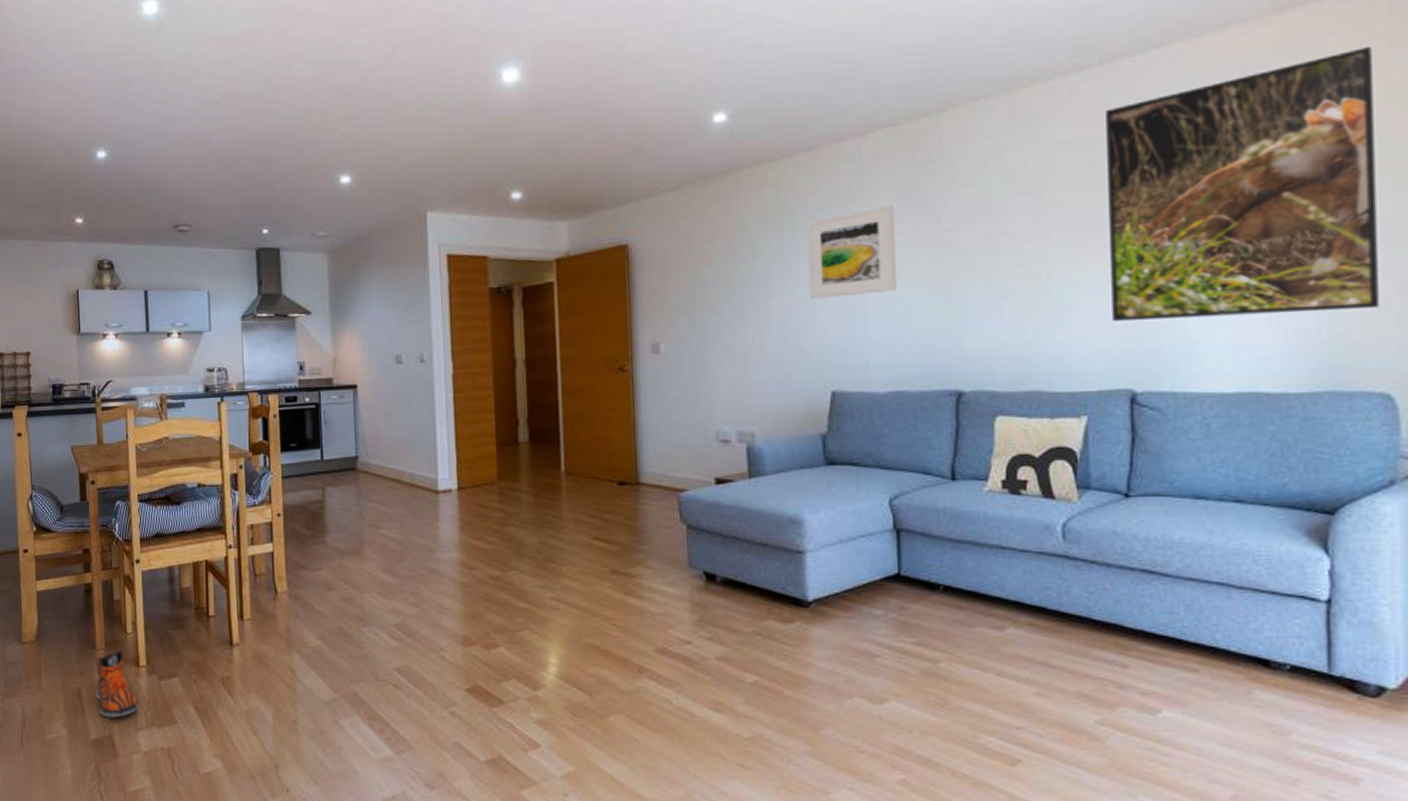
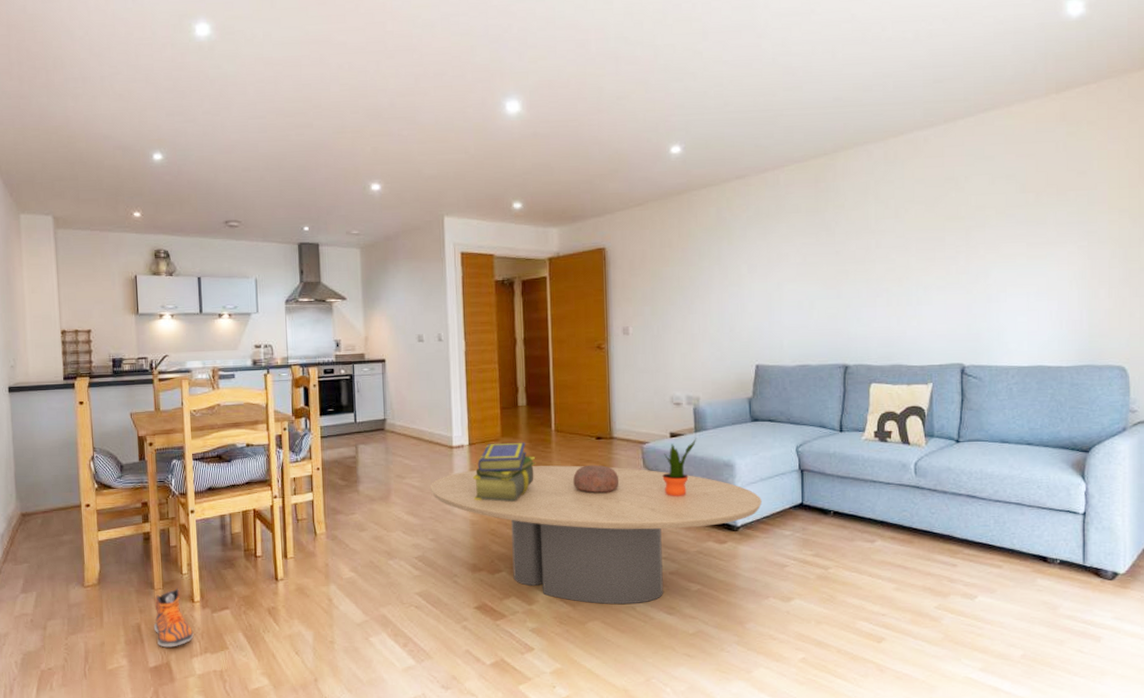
coffee table: none [410,517,842,696] -> present [430,465,762,605]
stack of books: none [462,487,542,561] -> present [472,442,536,502]
decorative bowl: none [589,517,649,554] -> present [573,464,620,493]
potted plant: none [705,485,752,560] -> present [662,438,697,496]
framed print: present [807,205,897,299] -> none [739,223,803,293]
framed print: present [1106,47,1379,321] -> none [948,120,1119,313]

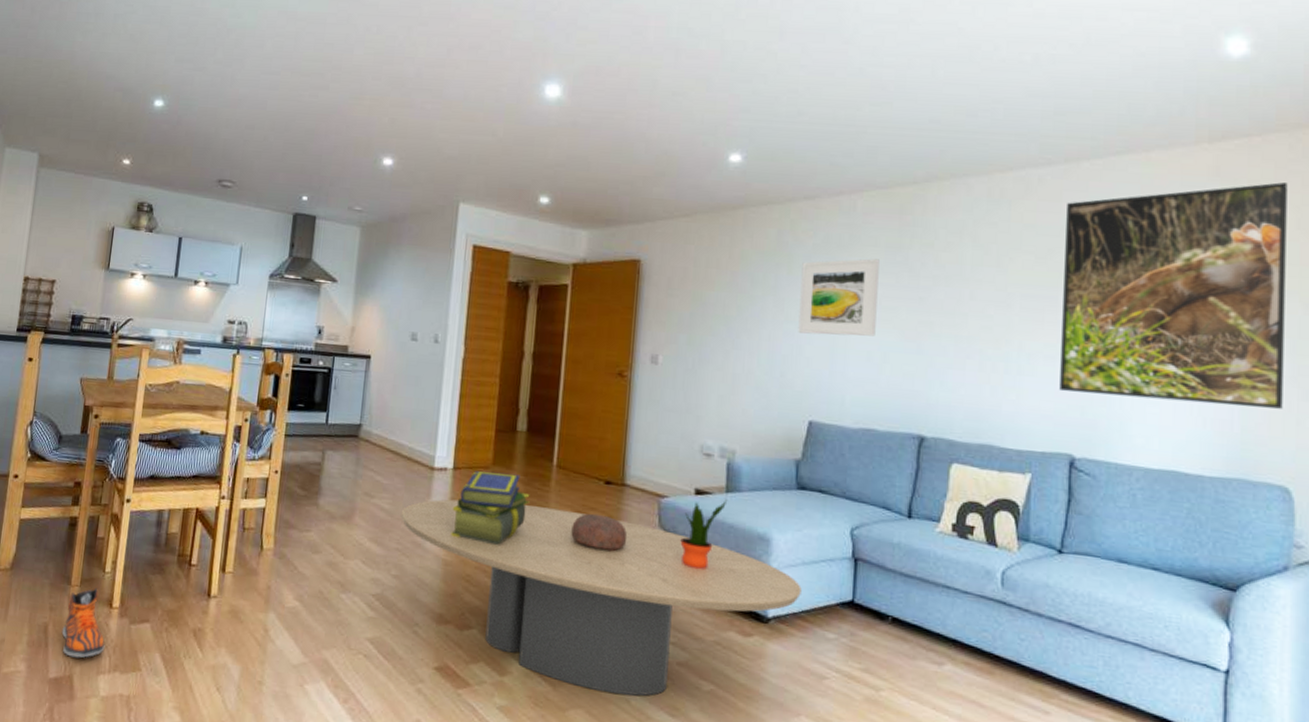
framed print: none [739,223,803,293] -> present [798,258,880,337]
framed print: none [948,120,1119,313] -> present [1059,182,1288,409]

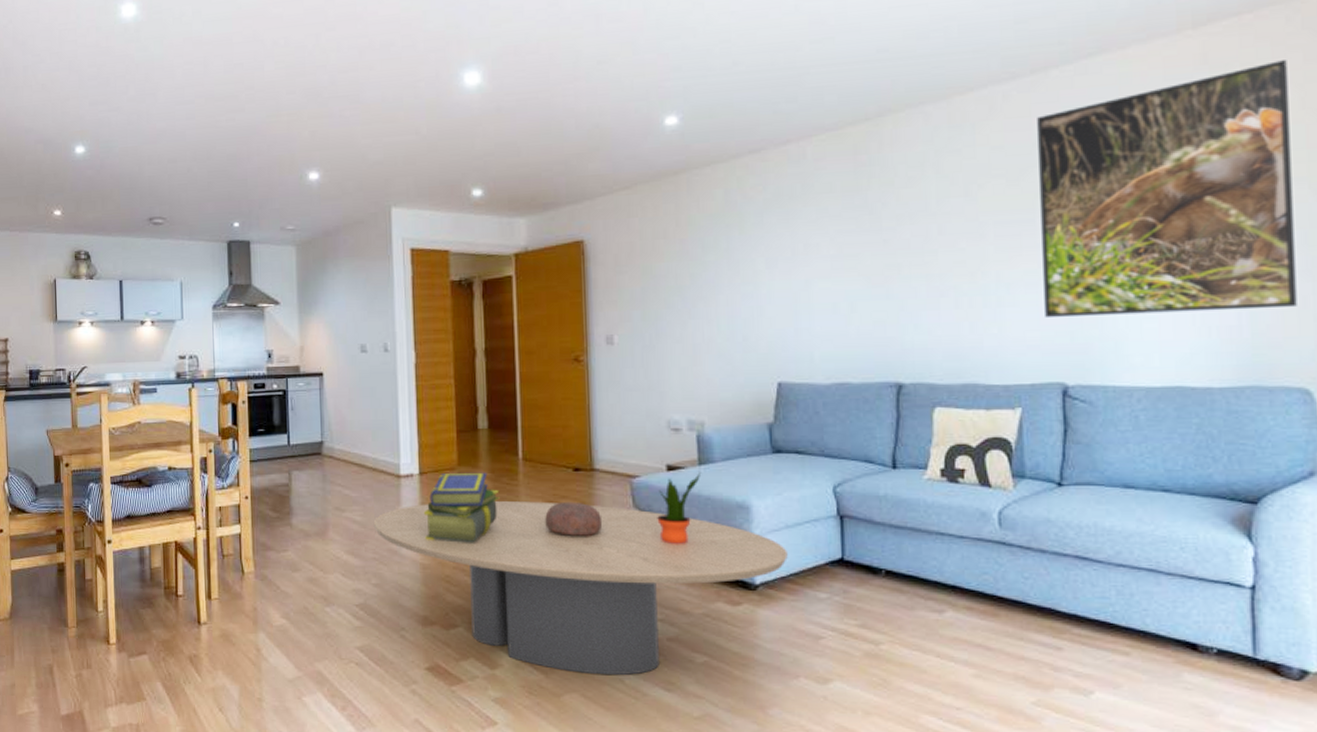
sneaker: present [61,588,105,658] -> none [66,627,109,694]
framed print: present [798,258,880,337] -> none [754,205,840,294]

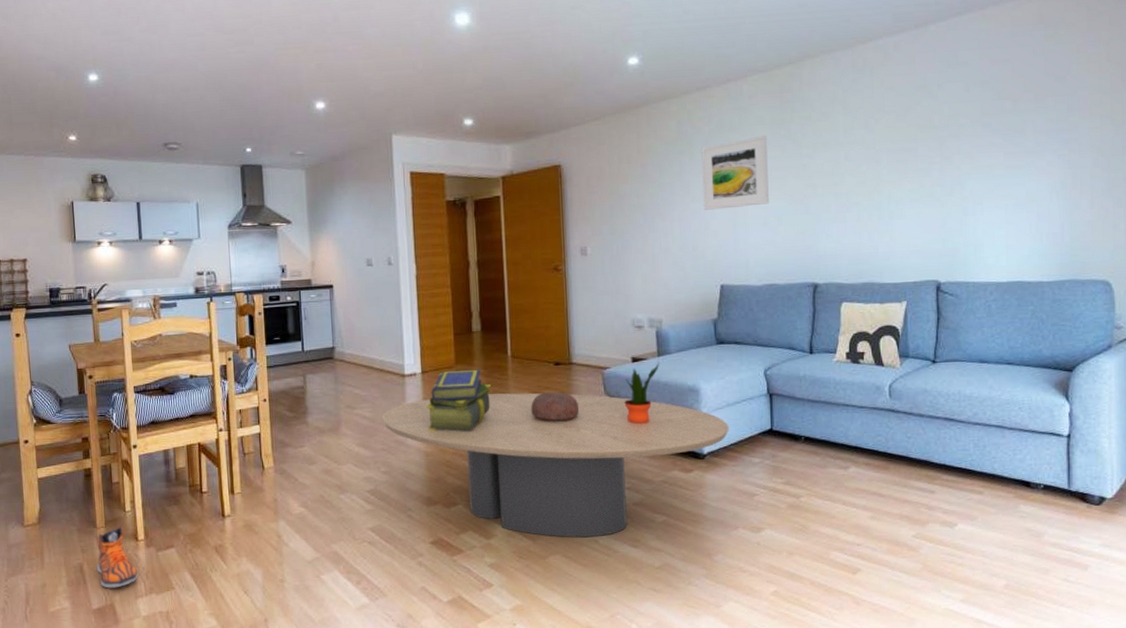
sneaker: none [66,627,109,694] -> present [96,526,138,588]
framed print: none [754,205,840,294] -> present [701,135,769,210]
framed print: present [1037,60,1297,317] -> none [919,22,1102,227]

